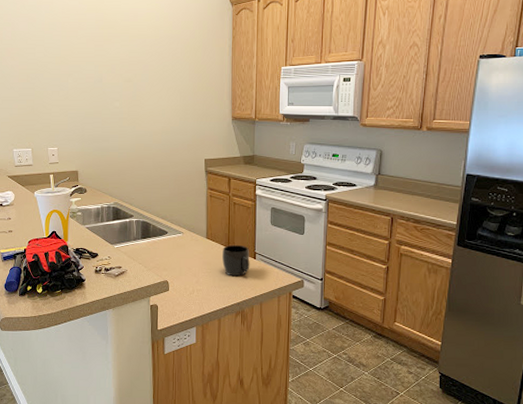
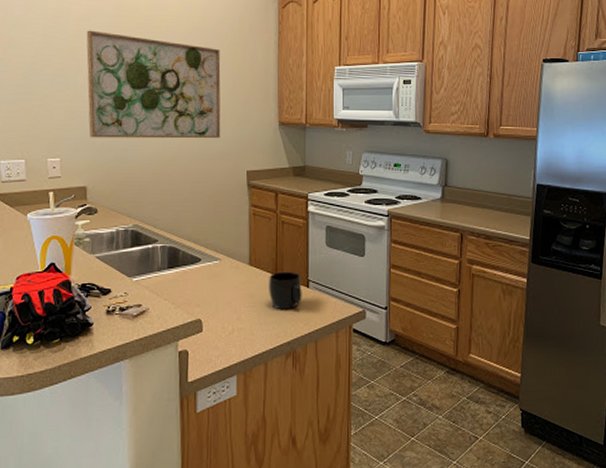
wall art: none [75,40,184,132] -> present [86,30,221,139]

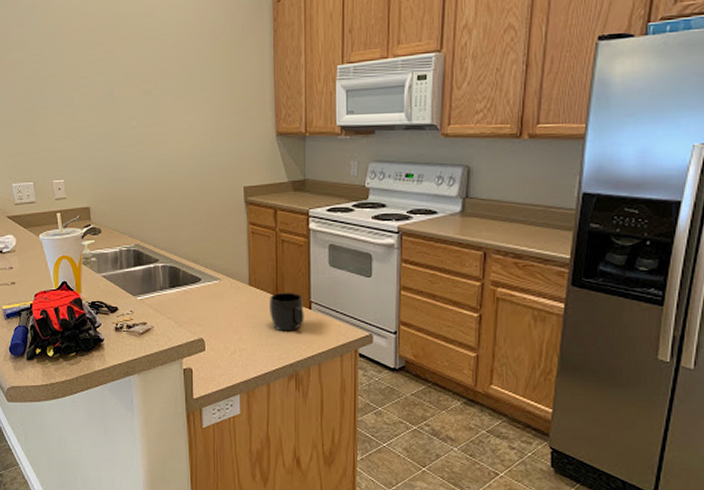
wall art: present [86,30,221,139] -> none [79,45,216,158]

